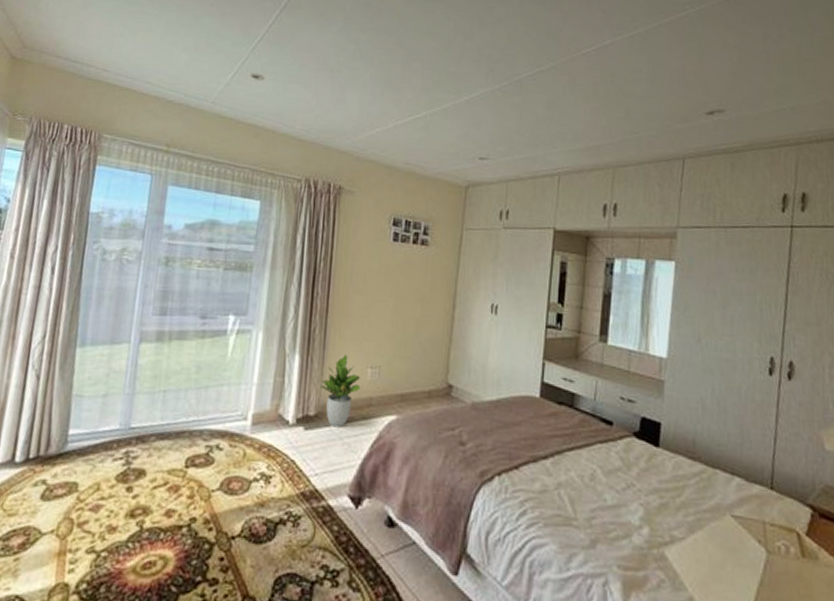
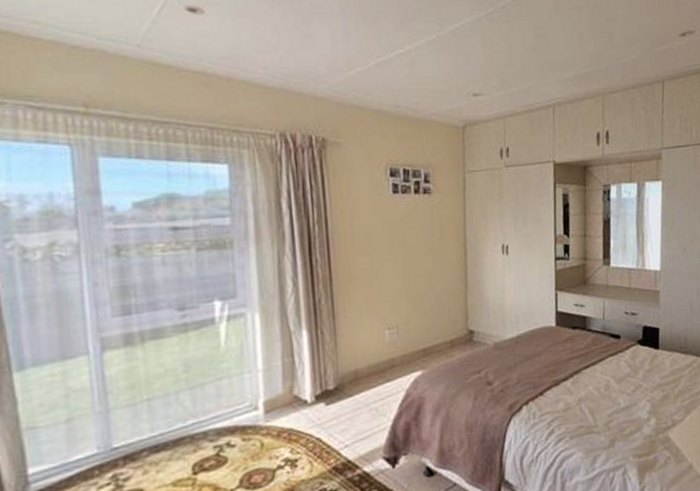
potted plant: present [319,355,361,428] -> none [335,320,380,396]

